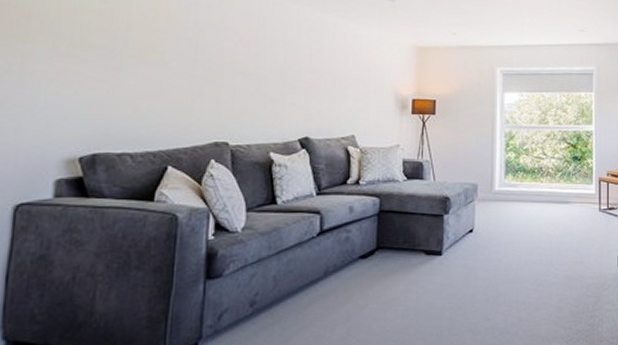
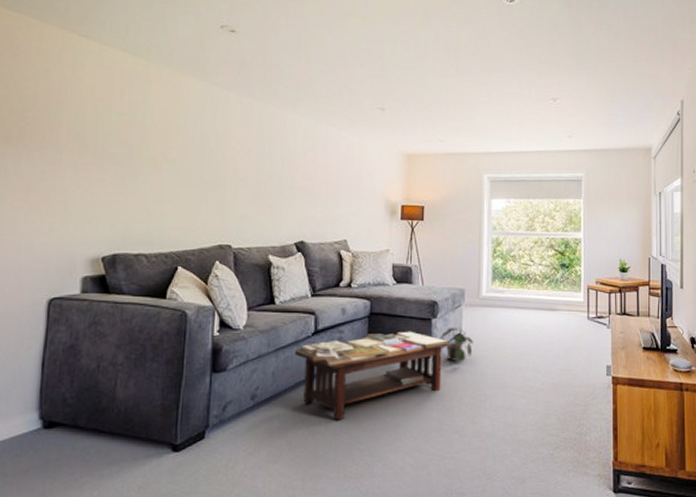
coffee table: none [297,228,463,324] -> present [294,331,450,421]
potted plant: none [450,223,486,258] -> present [438,328,473,362]

